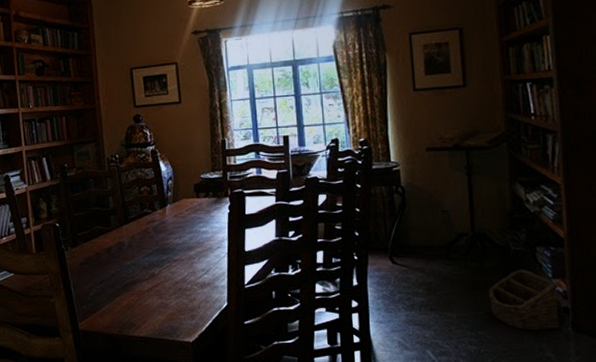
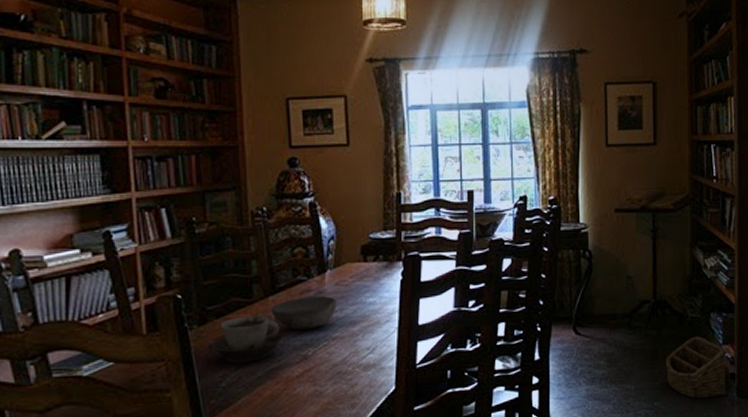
cup: none [81,240,135,278] -> present [210,315,283,363]
bowl: none [125,226,176,253] -> present [272,296,337,330]

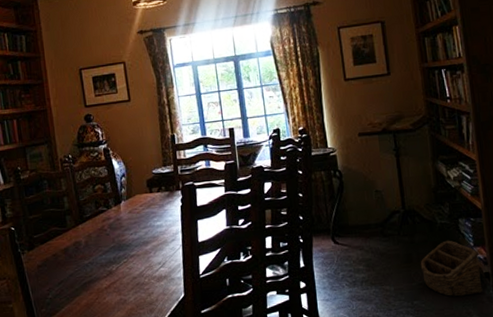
cup: present [210,315,283,363] -> none [38,240,93,279]
bowl: present [272,296,337,330] -> none [82,222,132,251]

